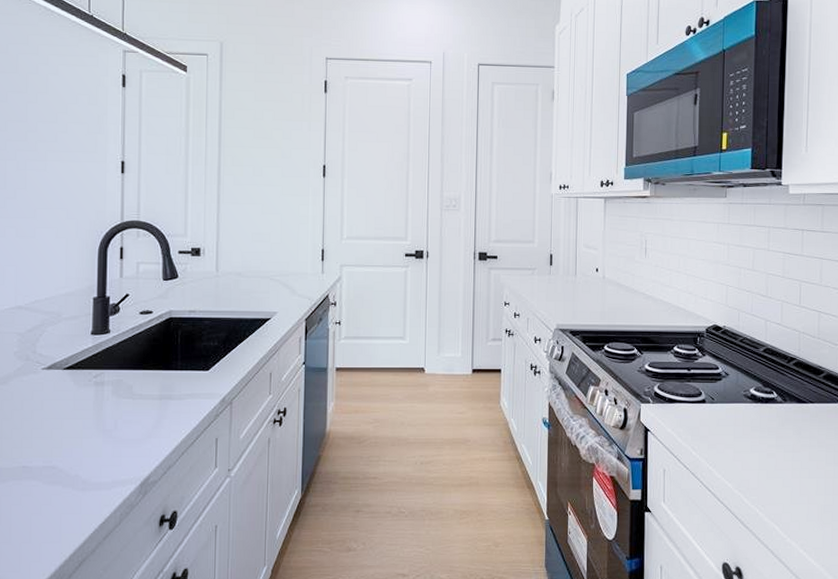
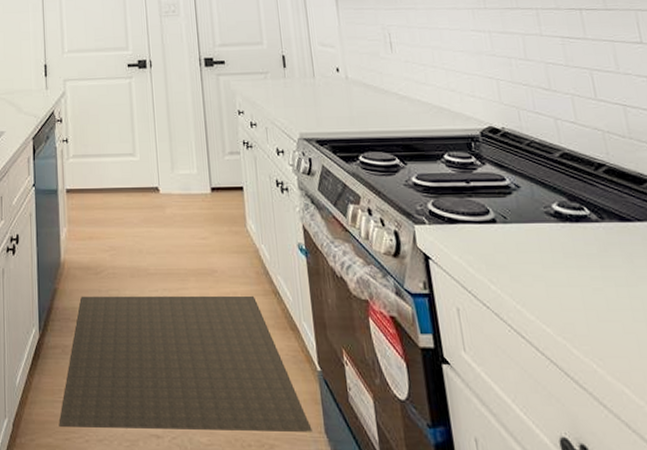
doormat: none [315,460,535,571] -> present [59,295,312,432]

